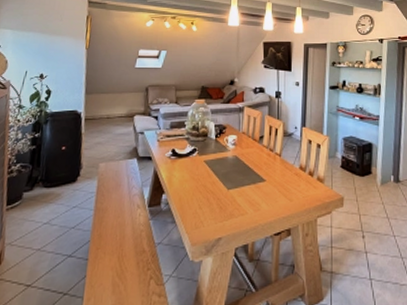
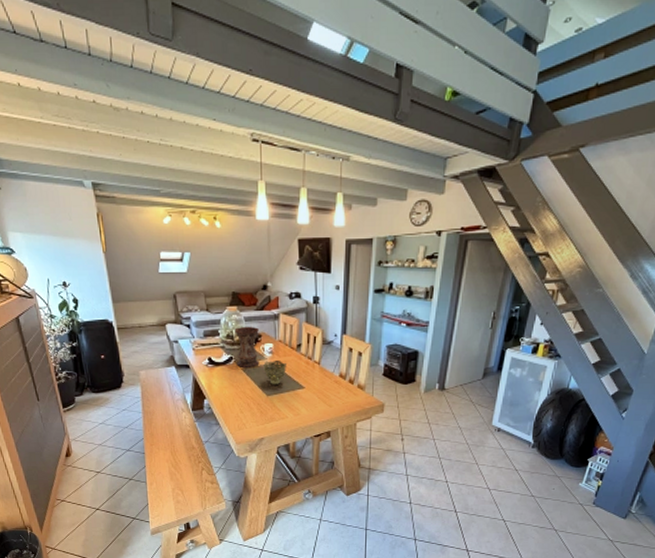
vase: none [200,118,224,159] -> present [234,326,259,367]
decorative bowl: none [226,153,248,179] -> present [263,361,286,386]

